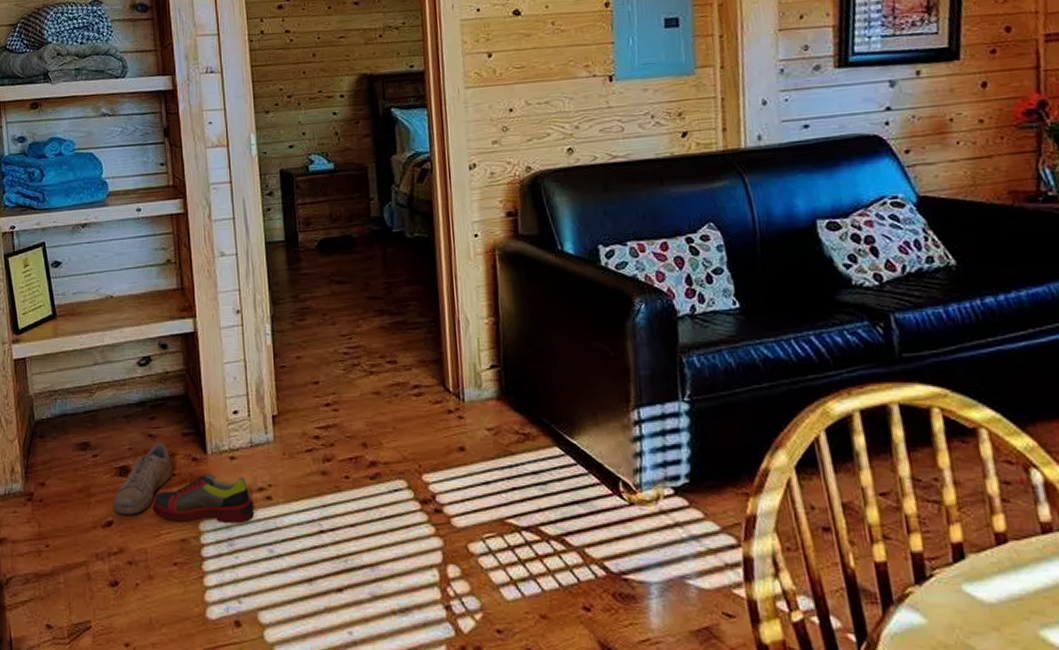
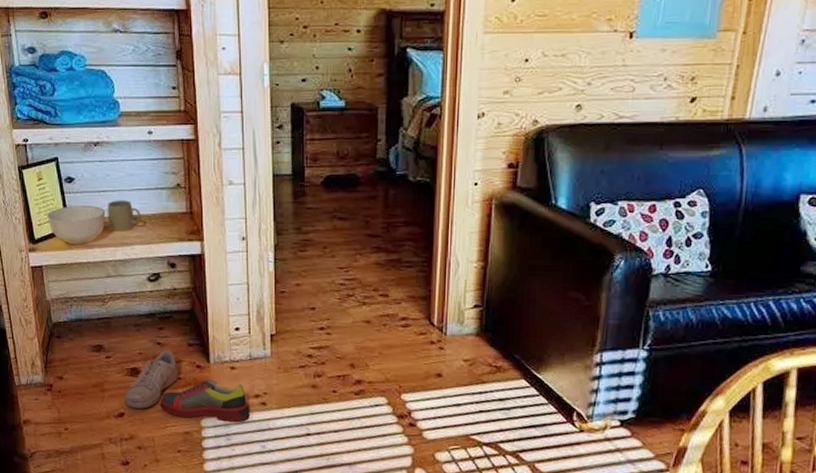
bowl: none [32,289,93,333] -> present [47,205,106,245]
mug: none [94,280,130,314] -> present [107,200,140,231]

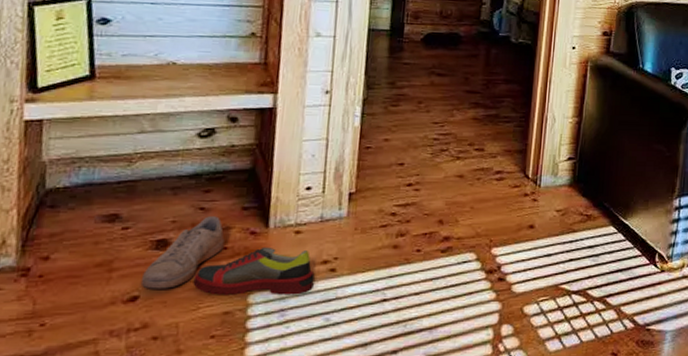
bowl: present [47,205,106,245] -> none [61,50,150,96]
mug: present [107,200,140,231] -> none [151,46,199,81]

